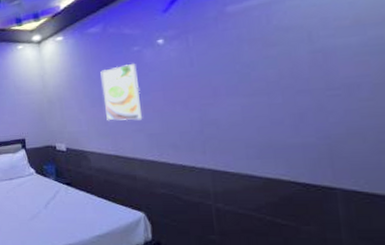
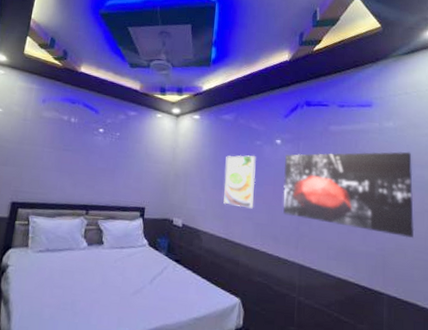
wall art: none [172,10,375,120] -> present [283,151,415,239]

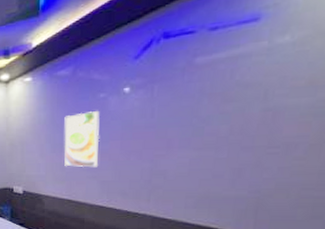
wall art: present [283,151,415,239] -> none [133,71,314,176]

